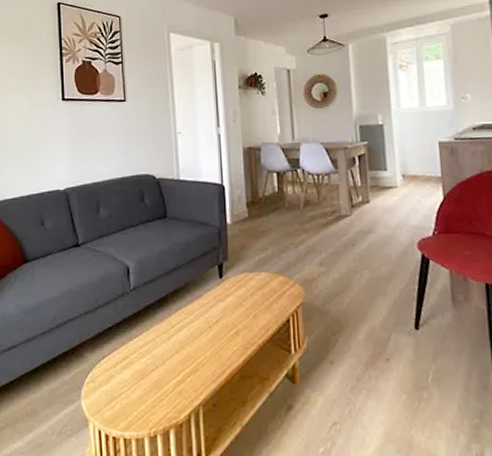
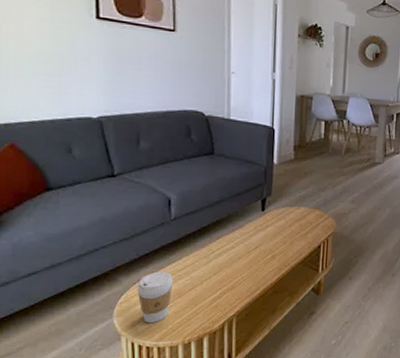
coffee cup: none [102,347,136,408] -> present [137,271,173,323]

